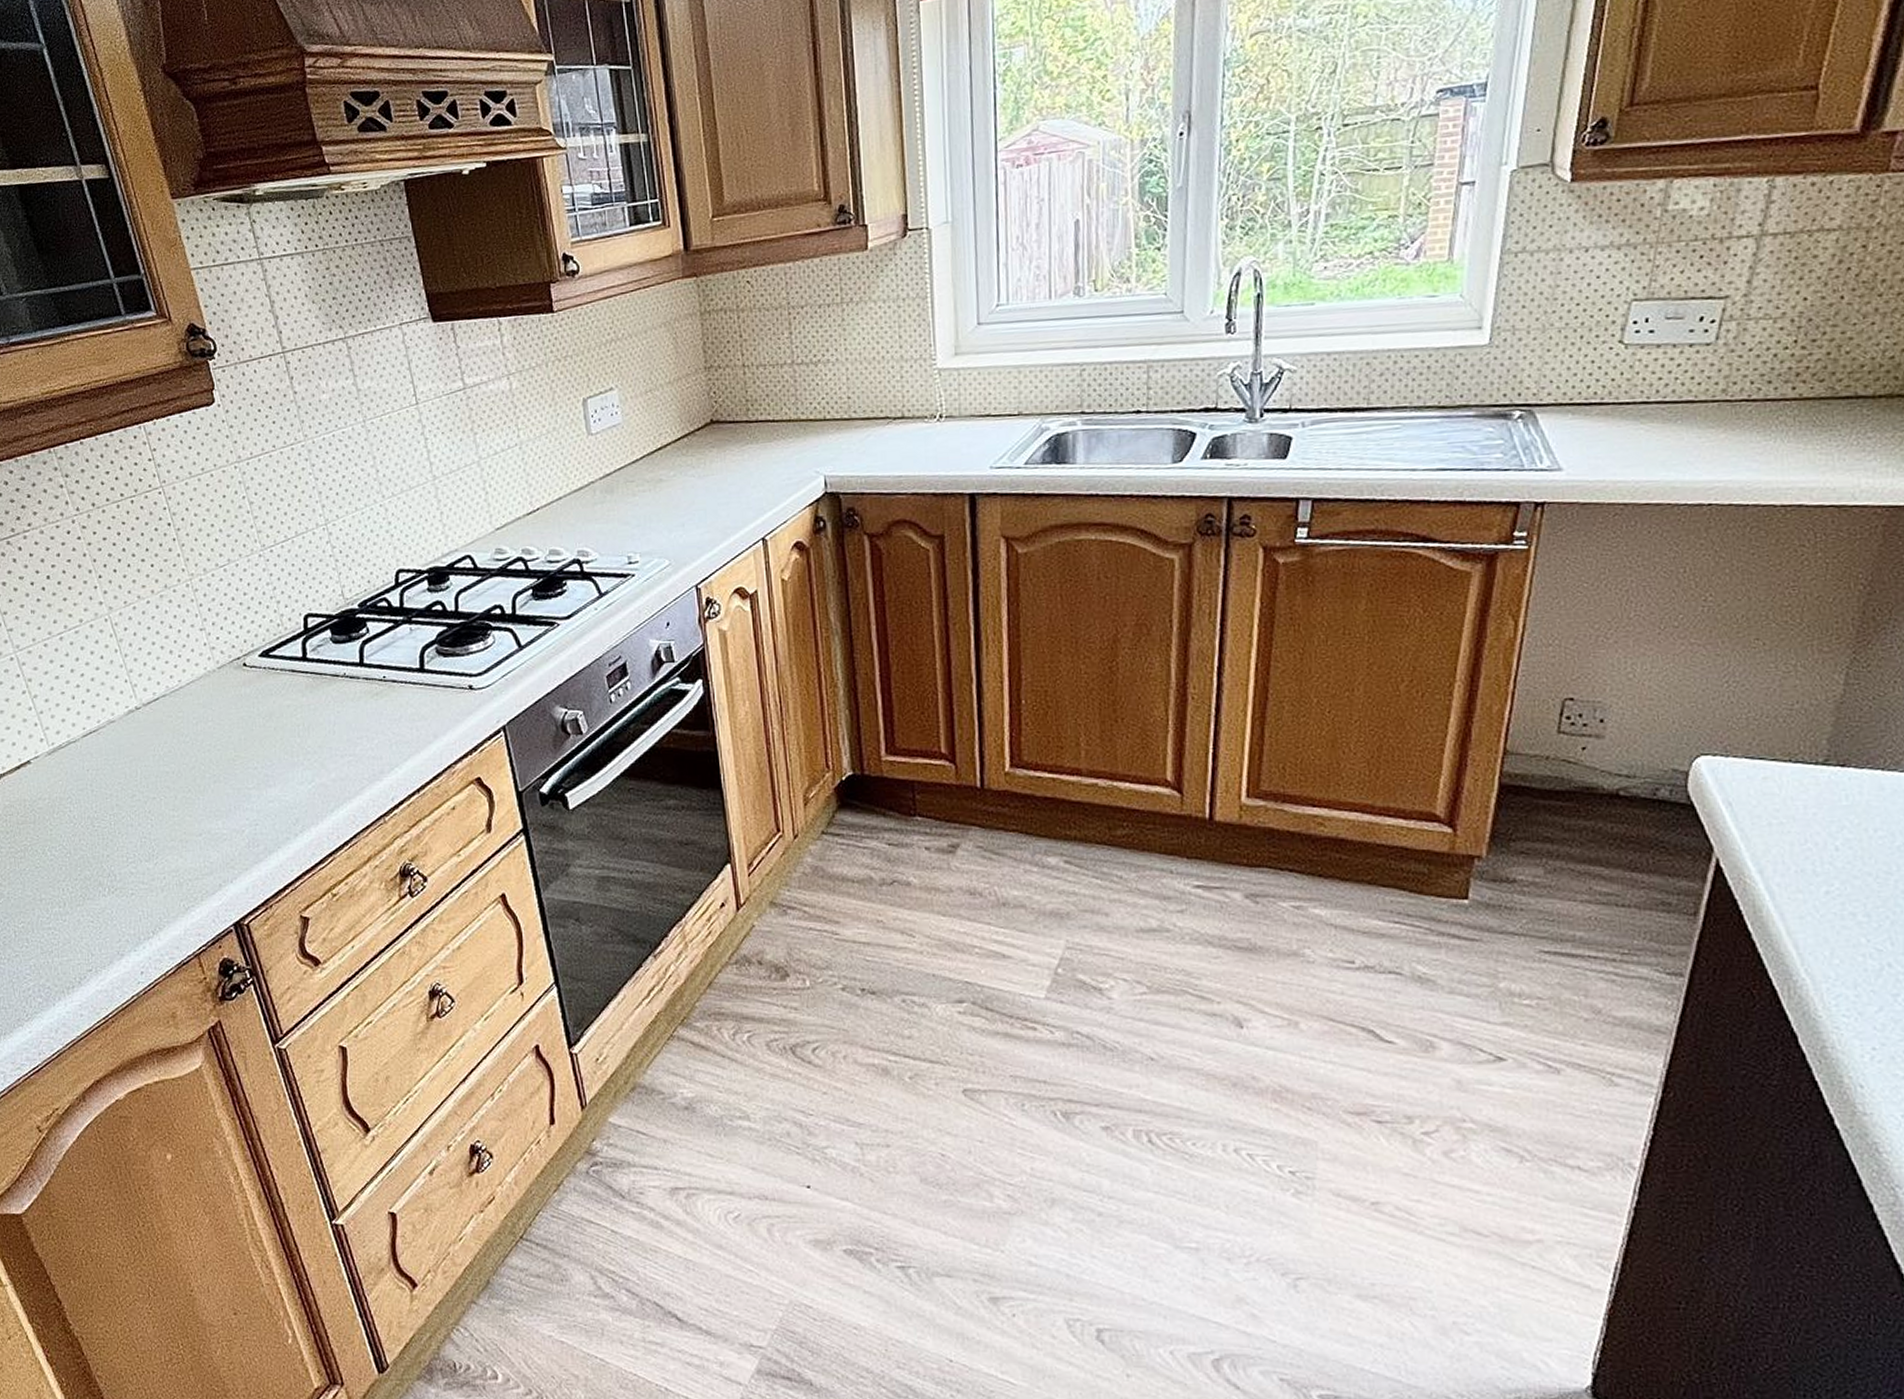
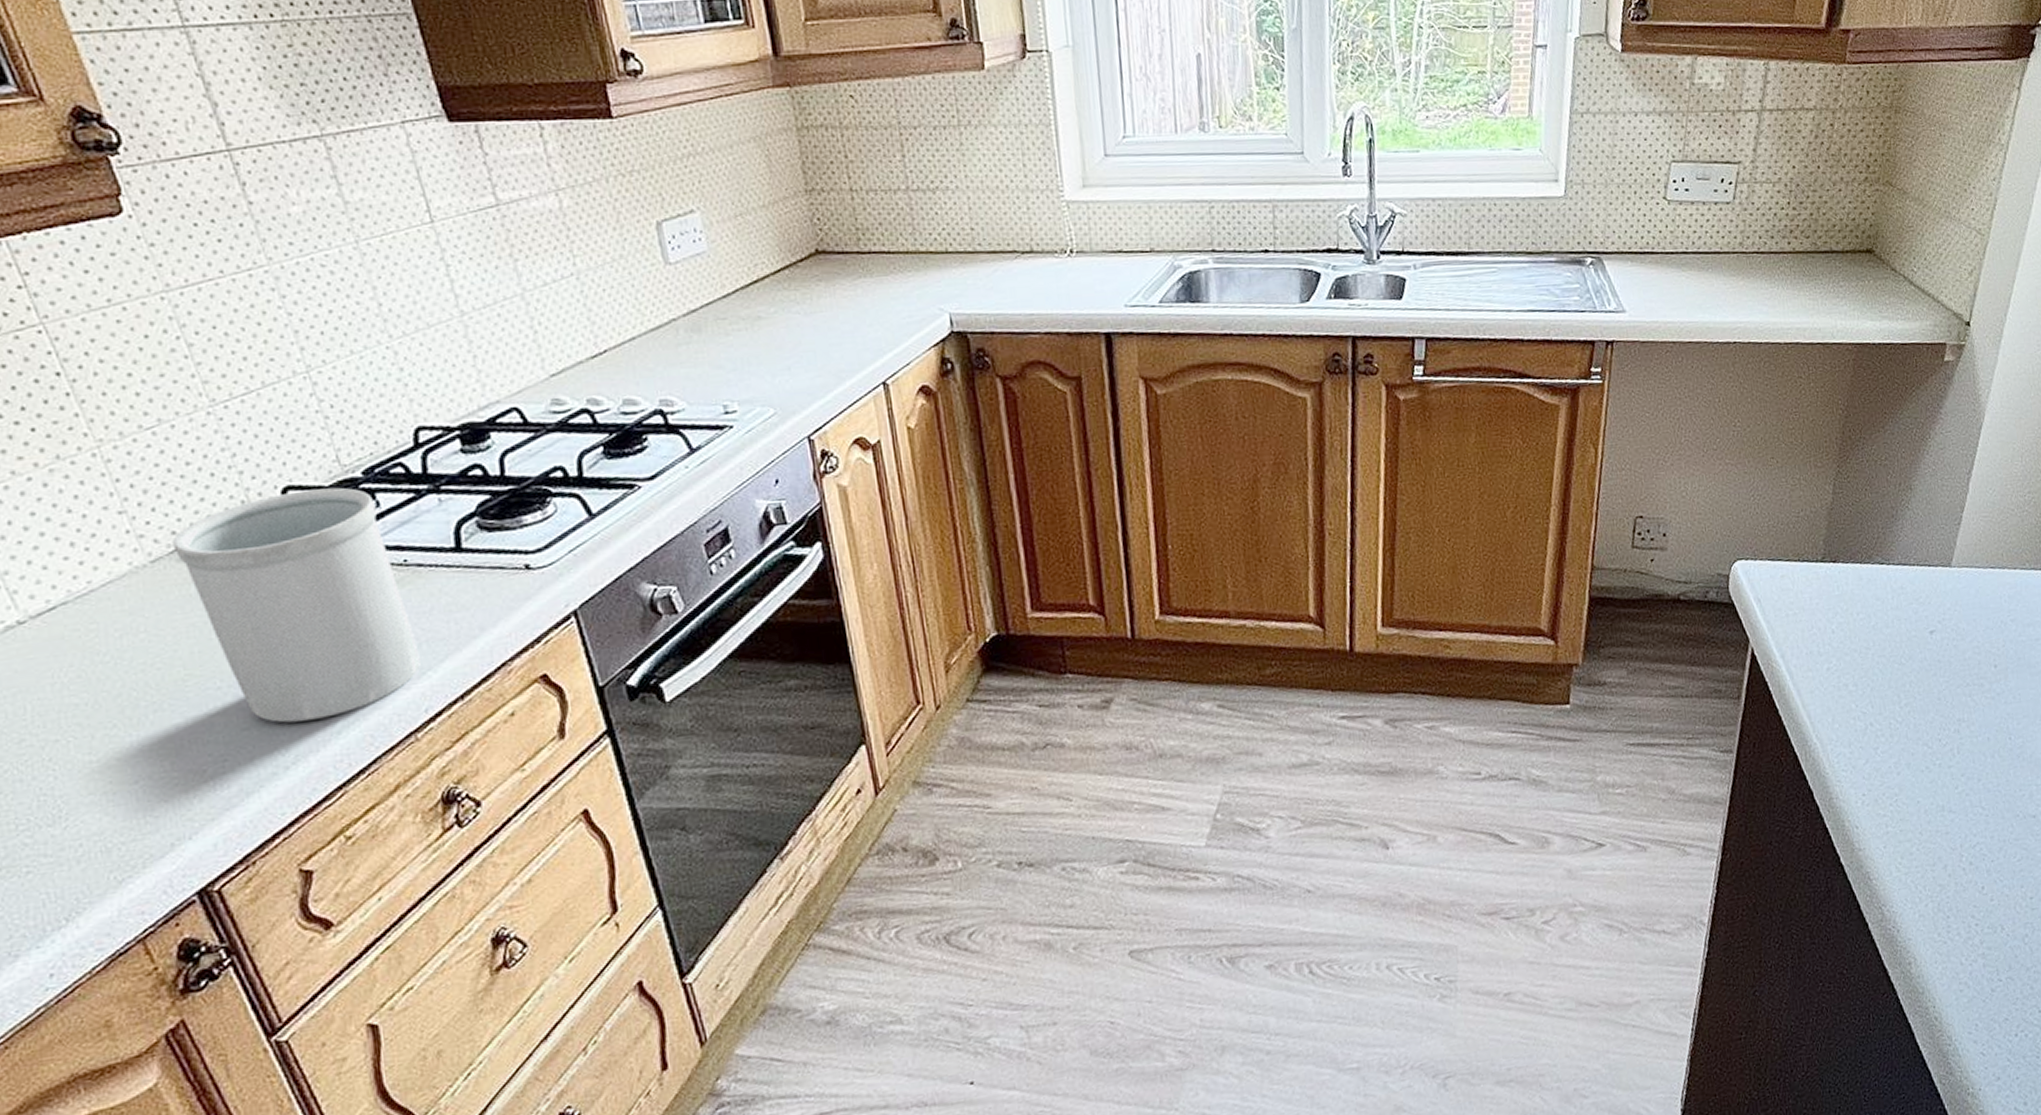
utensil holder: none [232,616,390,799] -> present [172,487,421,723]

